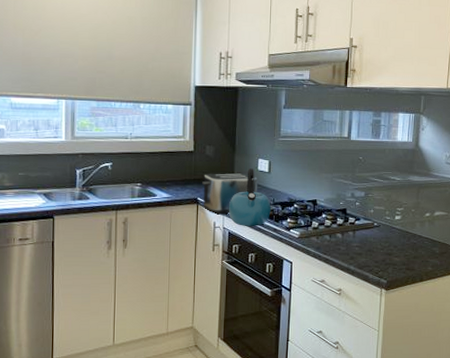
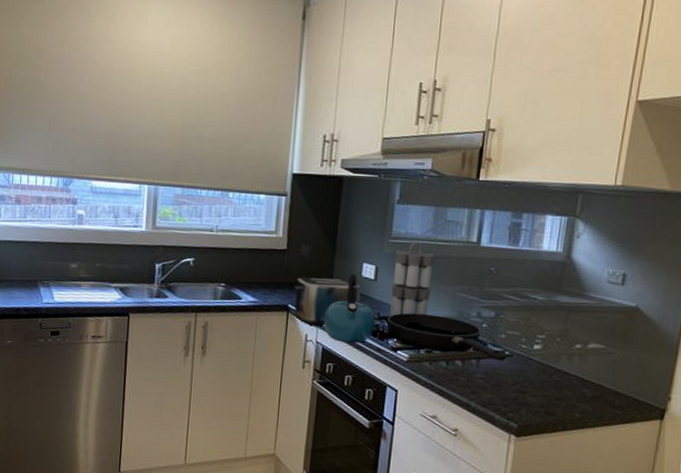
spice rack: none [279,139,316,207] -> present [386,242,435,323]
frying pan: none [280,198,375,231] -> present [387,312,507,361]

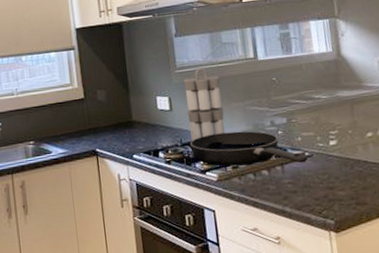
toaster: present [294,277,361,326] -> none [99,114,161,165]
kettle: present [323,273,375,344] -> none [131,108,180,176]

